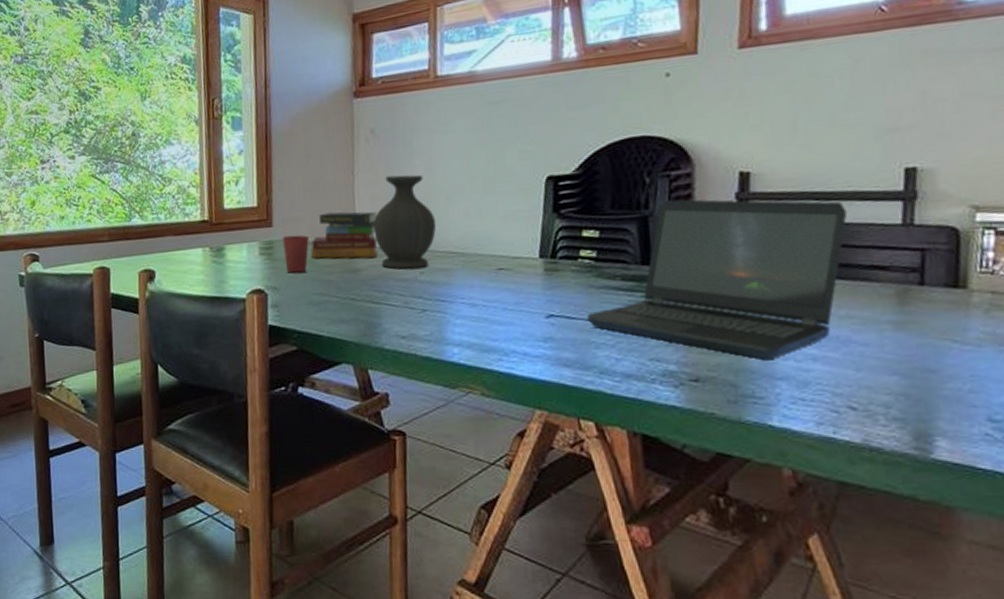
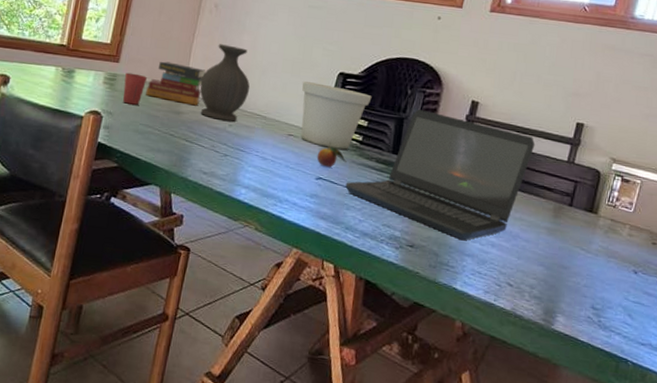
flower pot: none [500,195,598,275] -> present [300,81,372,150]
fruit: none [540,267,582,300] -> present [316,142,347,168]

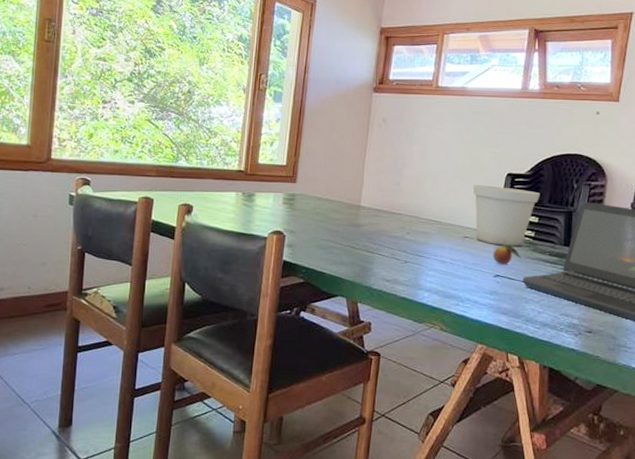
cup: present [122,72,147,105] -> none [302,191,324,222]
books: present [146,61,205,106] -> none [324,177,379,218]
vase: present [199,44,250,122] -> none [375,156,423,229]

